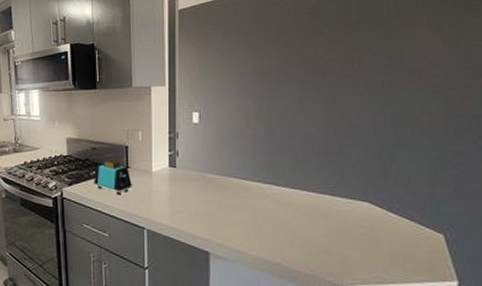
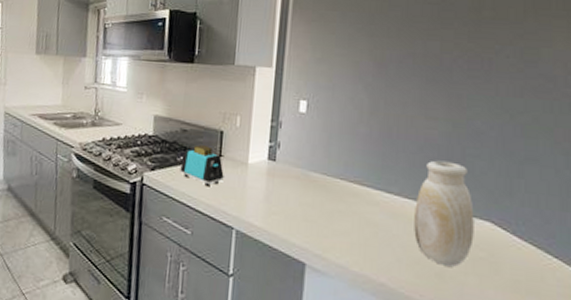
vase: none [301,153,355,243] -> present [414,160,474,267]

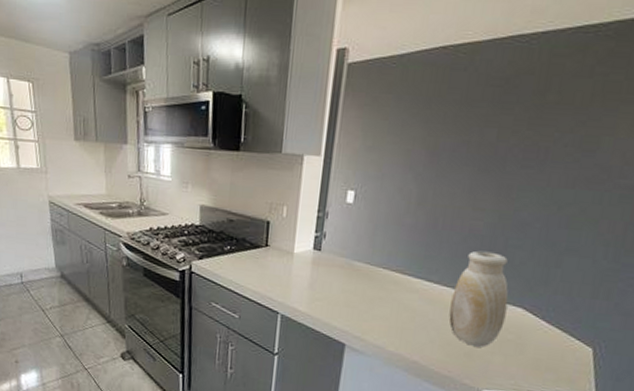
toaster: present [180,145,224,187] -> none [227,235,270,275]

